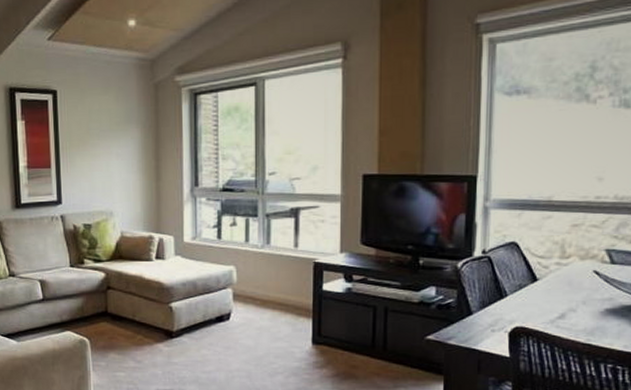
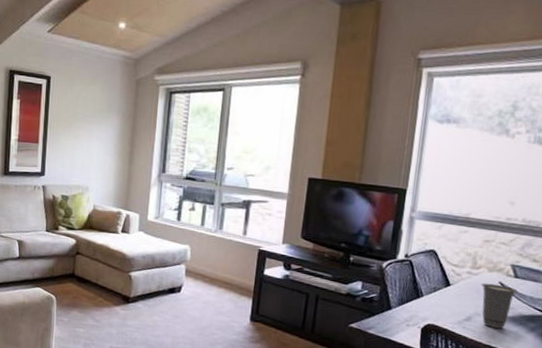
cup: none [572,273,616,323] -> present [480,283,518,329]

